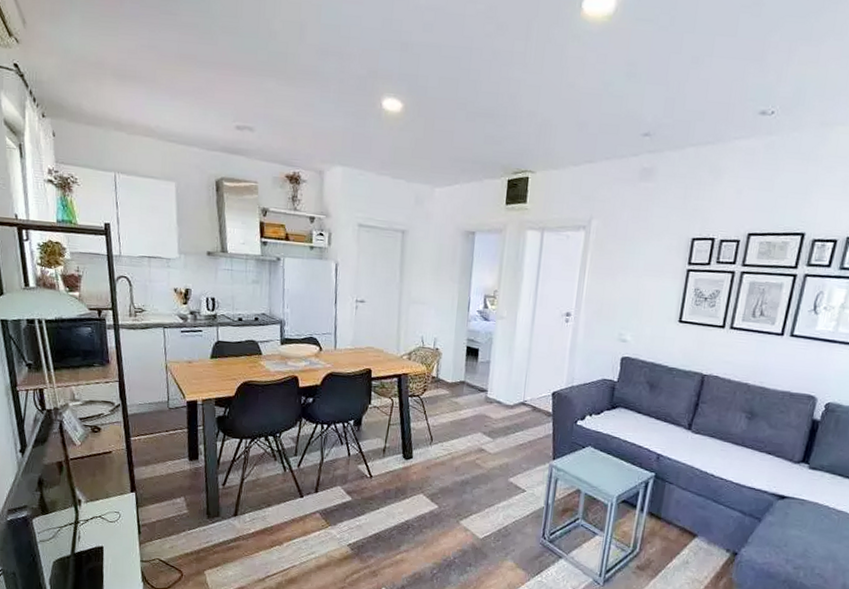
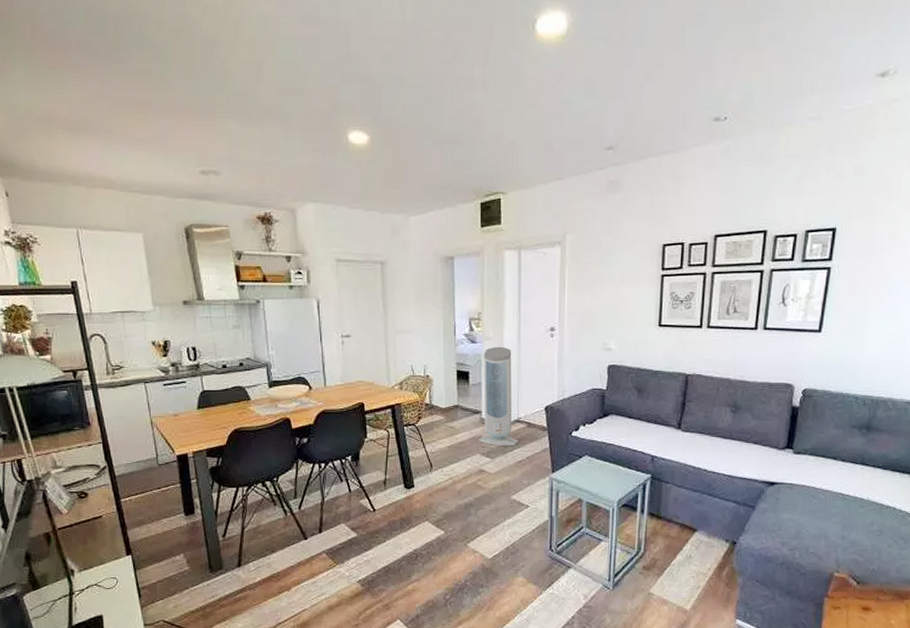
air purifier: none [481,326,524,429] -> present [479,346,518,447]

